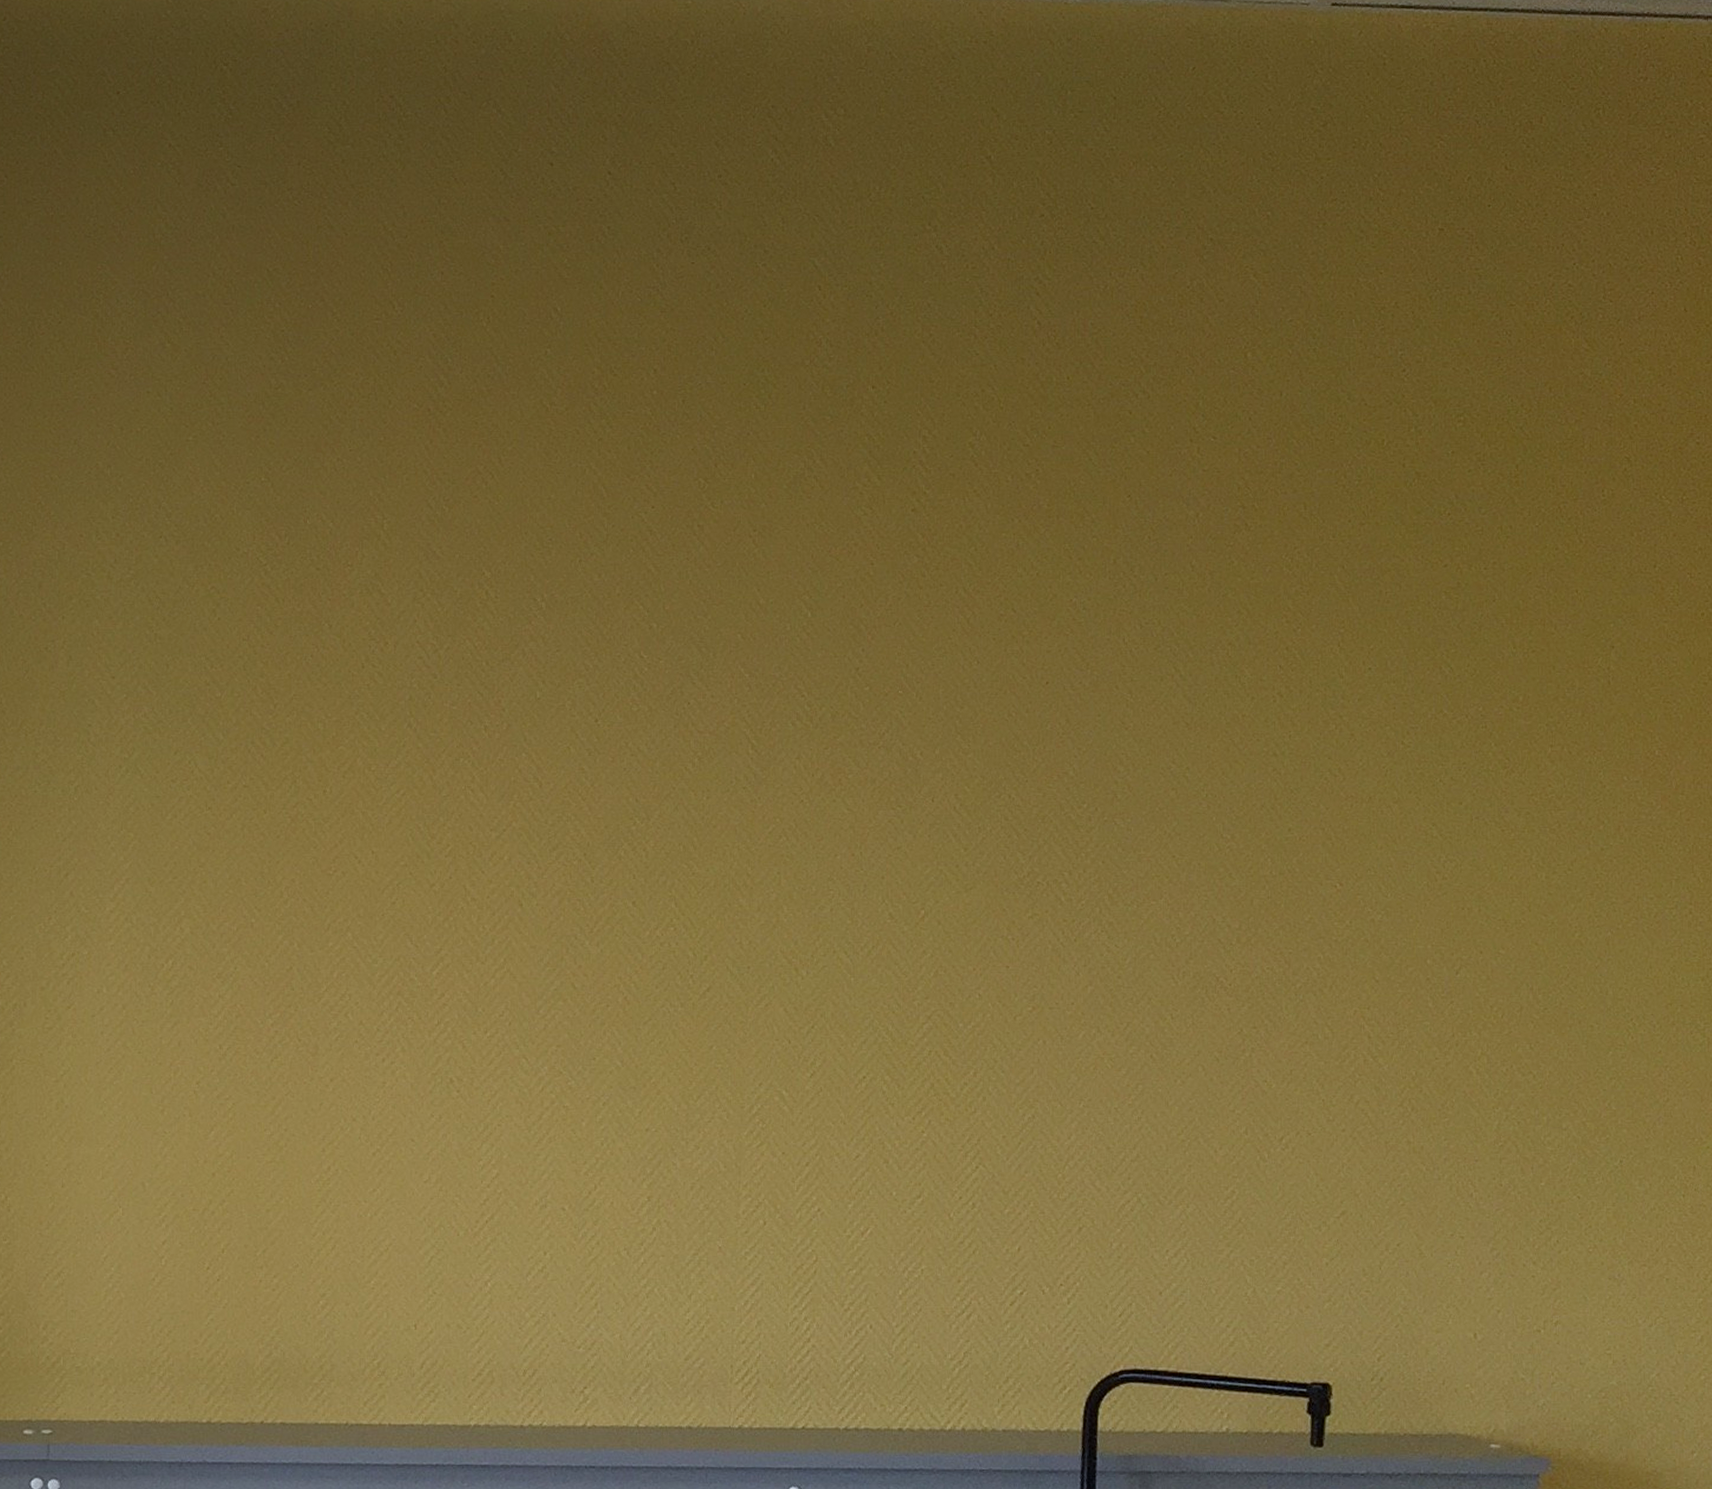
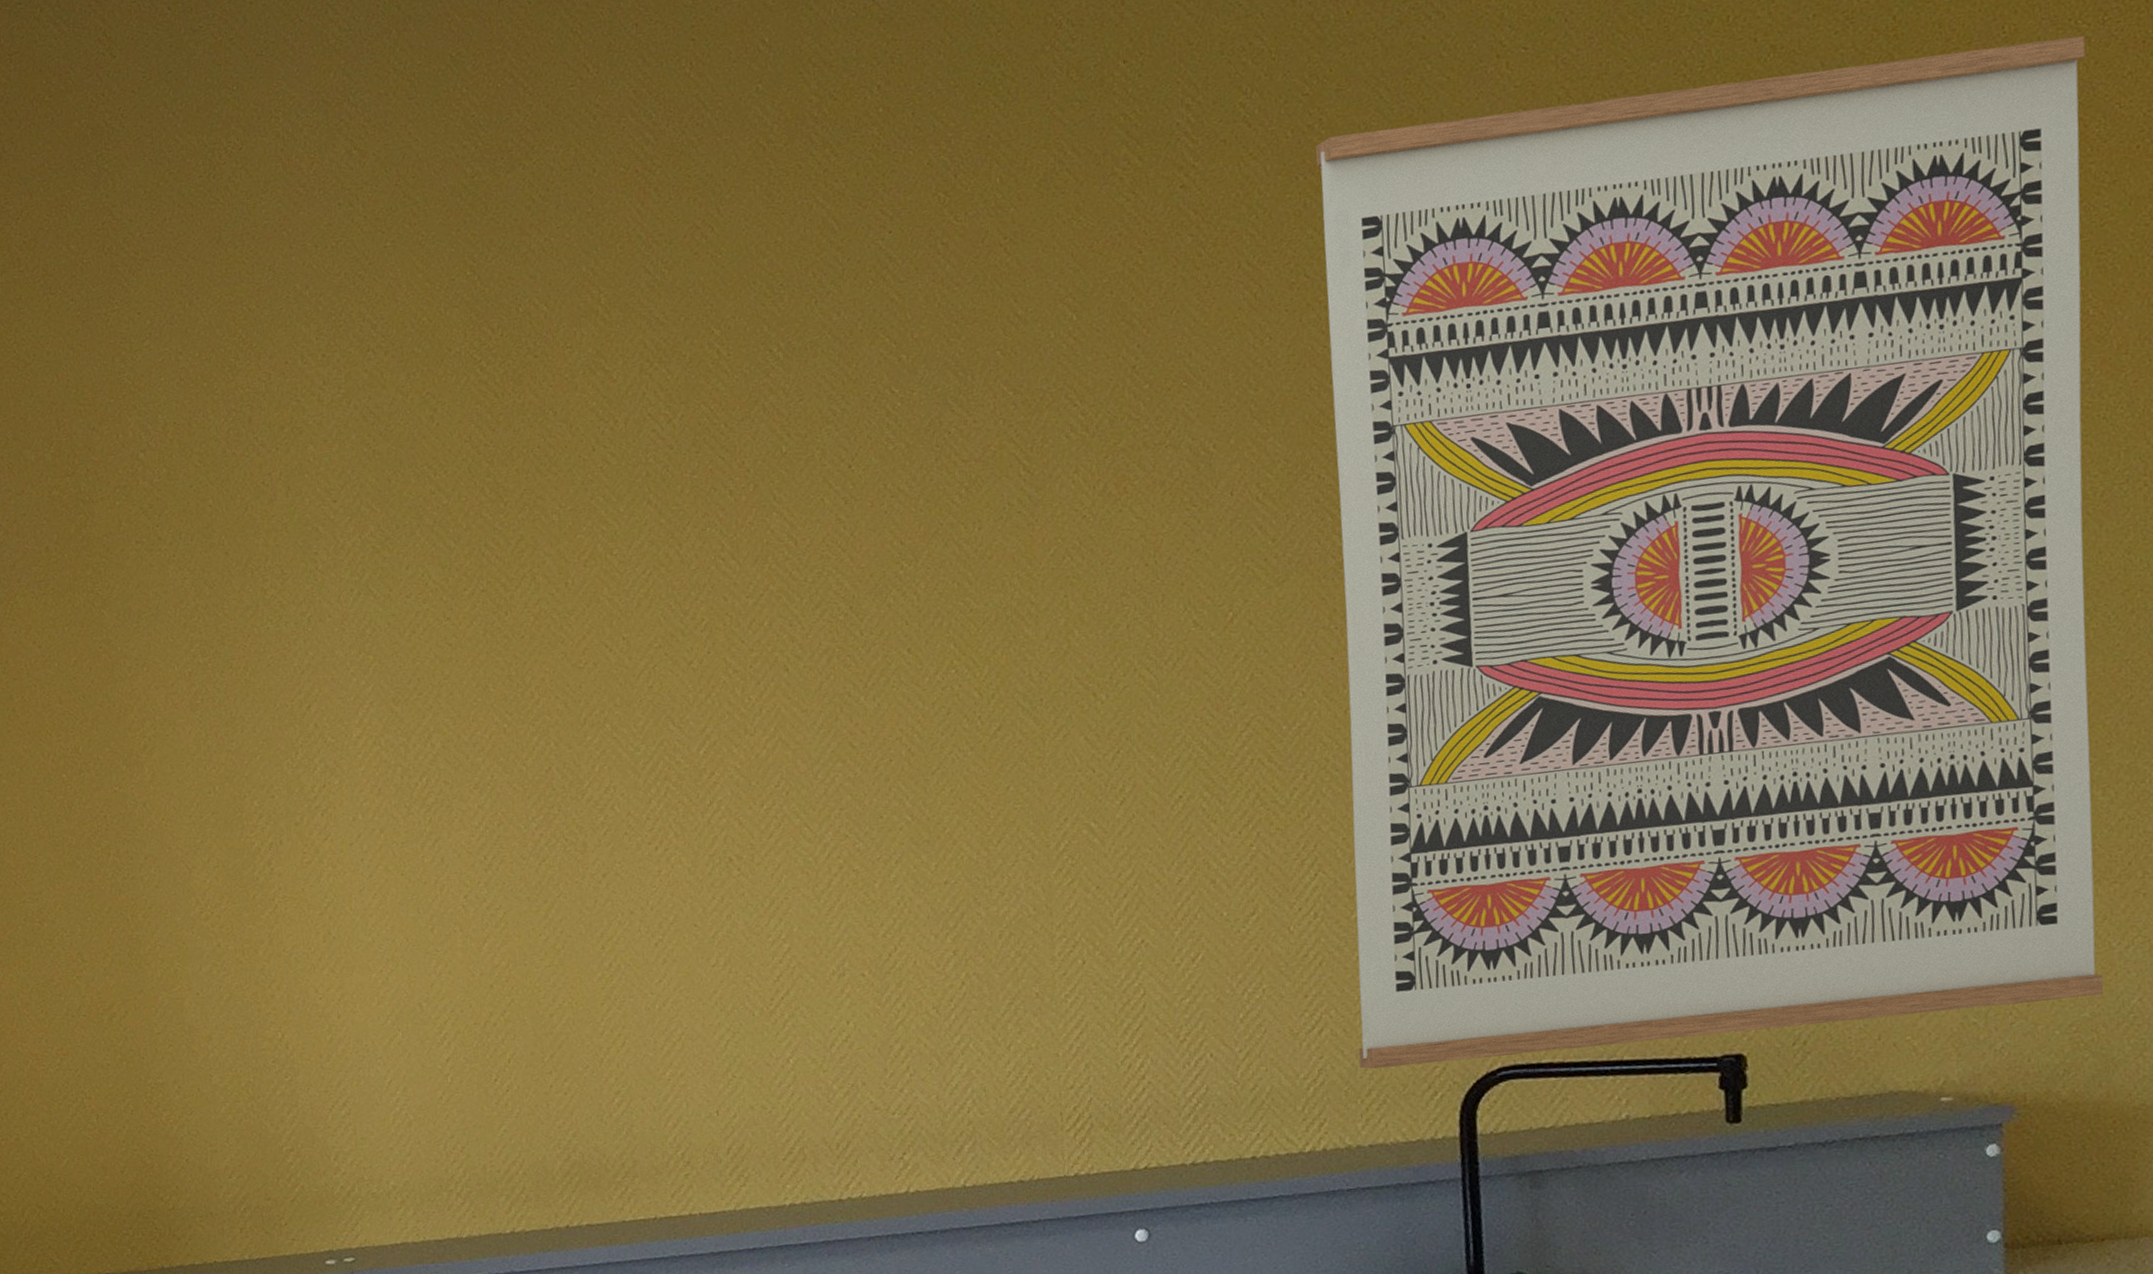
wall art: none [1000,487,1667,1367] -> present [1315,35,2104,1069]

